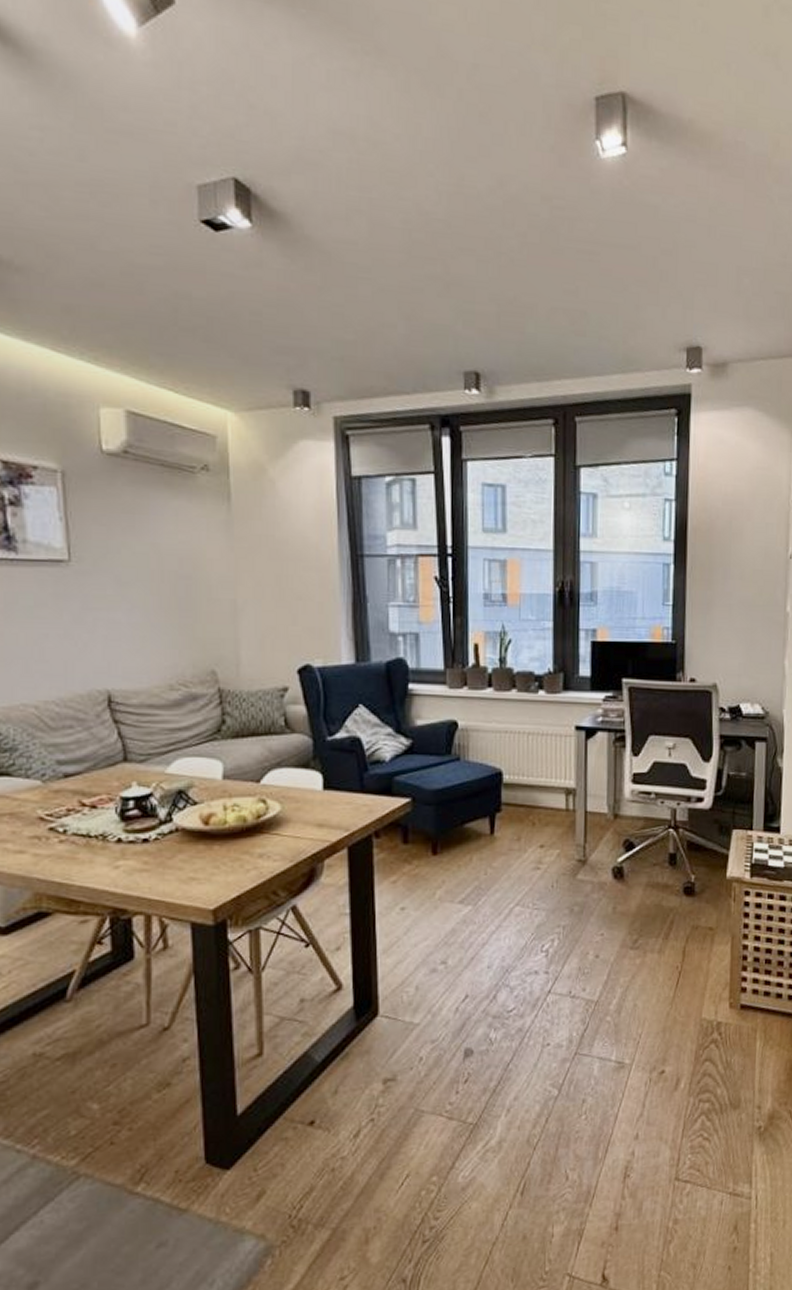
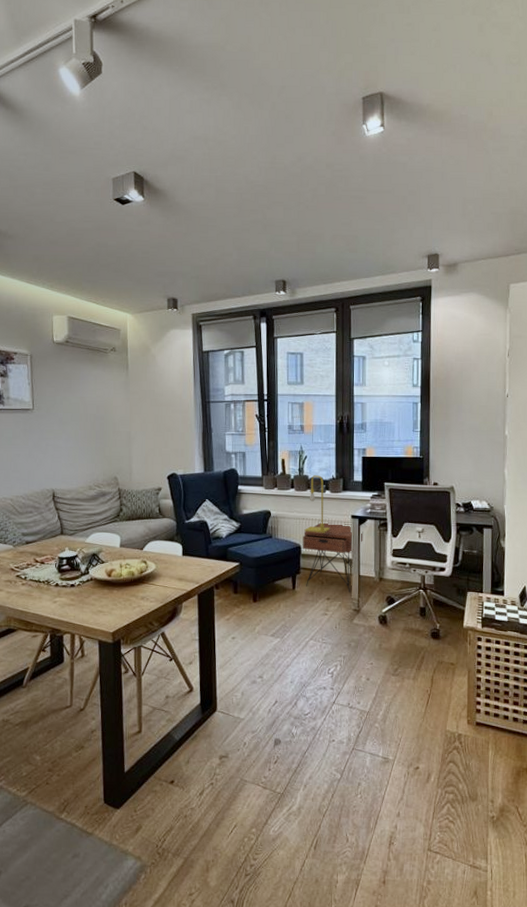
nightstand: none [505,737,592,835] -> present [303,522,363,592]
table lamp: none [507,667,545,752] -> present [304,474,330,533]

